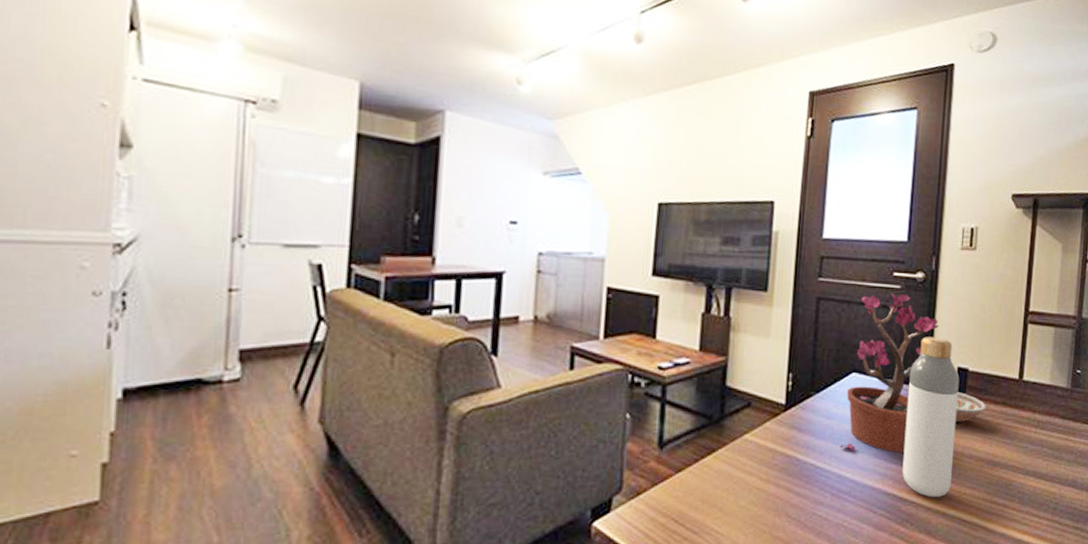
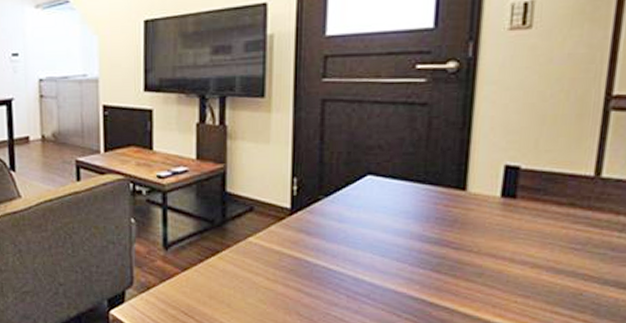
potted plant: present [840,293,939,453] -> none [355,87,478,257]
bottle: present [902,337,960,497] -> none [432,133,508,304]
bowl: present [955,391,986,422] -> none [502,192,546,225]

